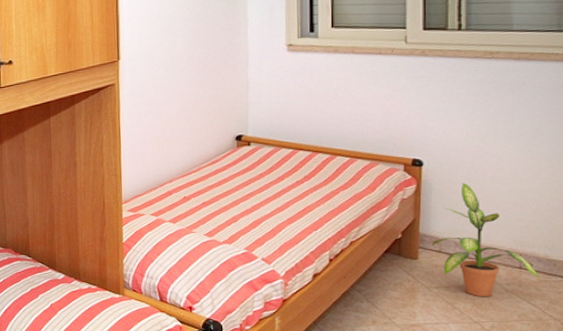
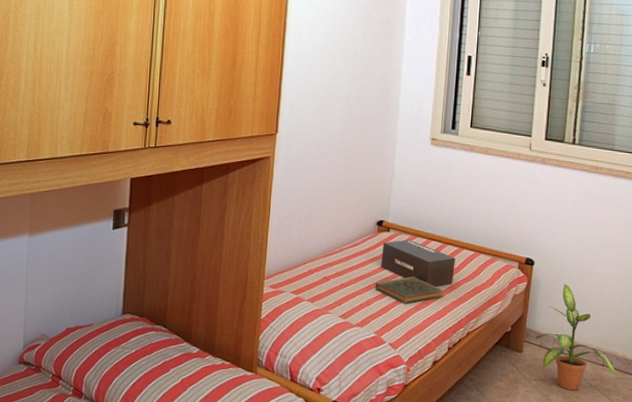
book: none [240,189,318,218] -> present [375,276,444,304]
box: none [244,151,329,198] -> present [381,239,456,287]

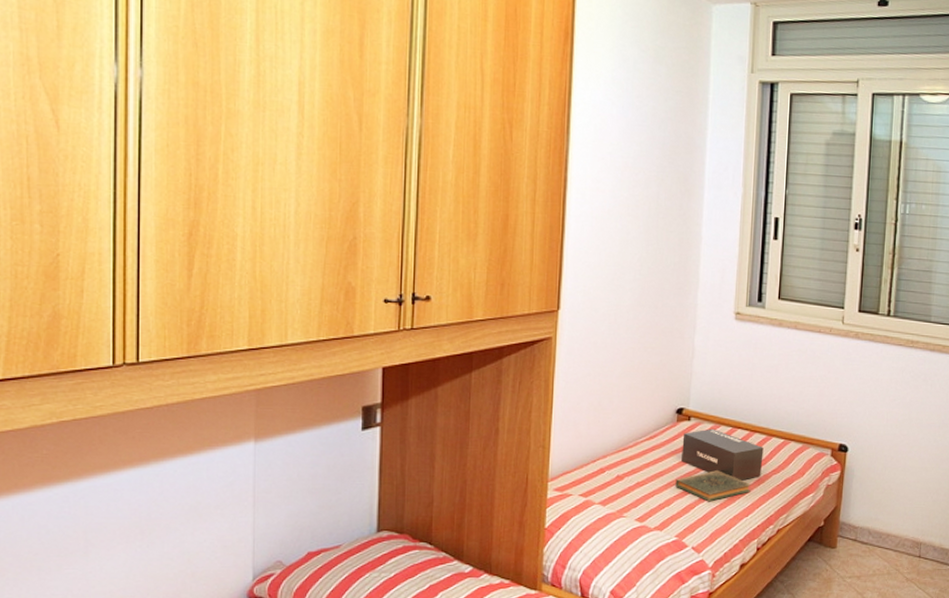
potted plant: present [535,283,618,391] -> none [850,470,934,587]

